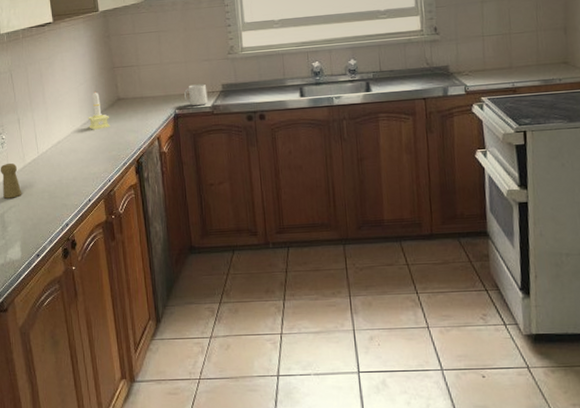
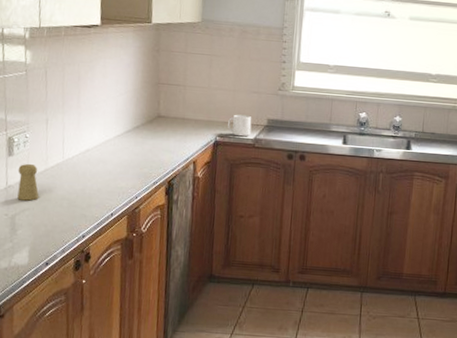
candle: present [87,90,111,130] -> none [122,103,146,144]

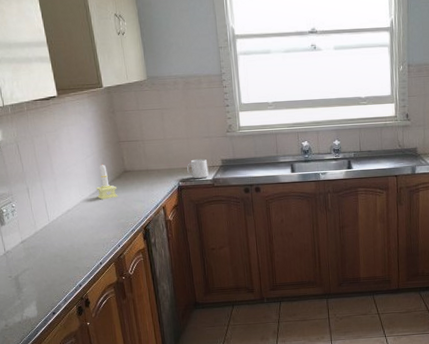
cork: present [17,163,39,201] -> none [11,229,35,263]
candle: none [122,103,146,144] -> present [95,163,119,200]

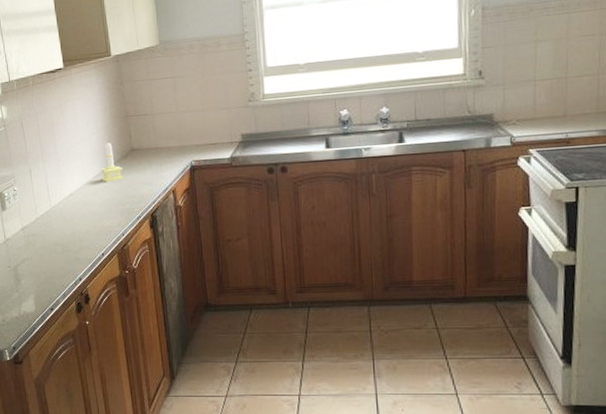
mug: present [187,159,209,179] -> none [201,133,226,158]

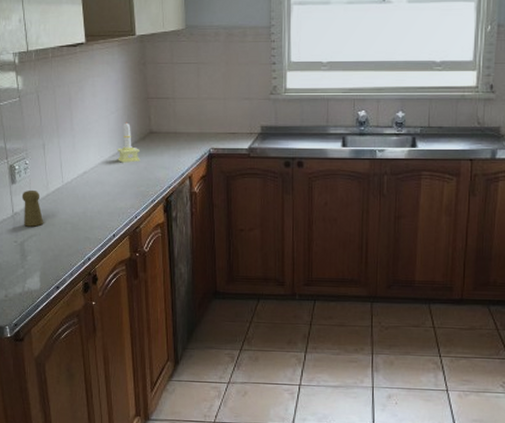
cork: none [12,215,35,251] -> present [22,189,44,227]

